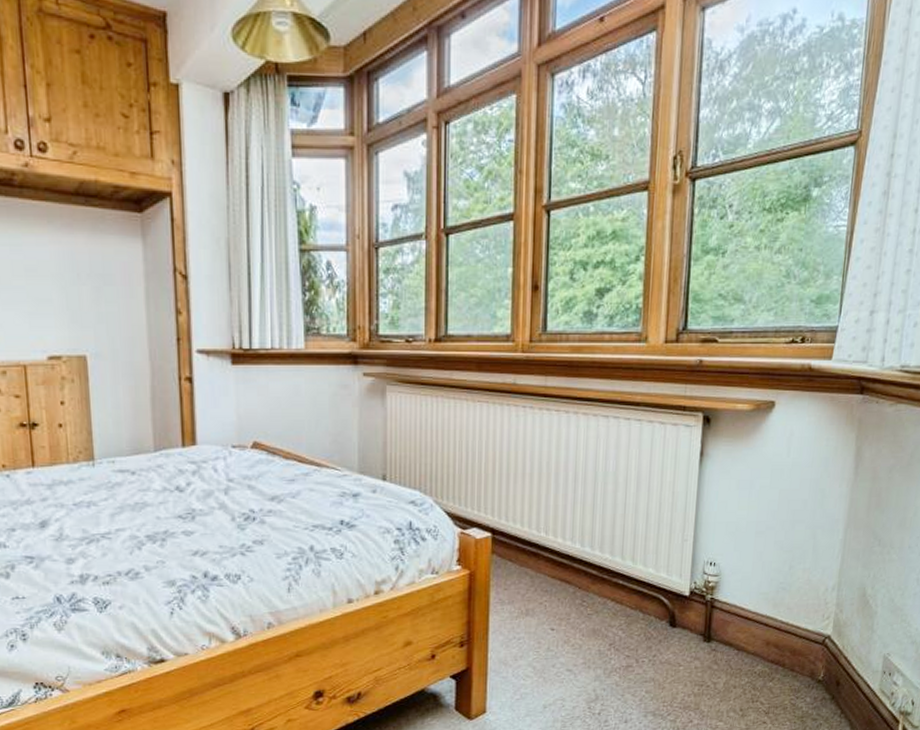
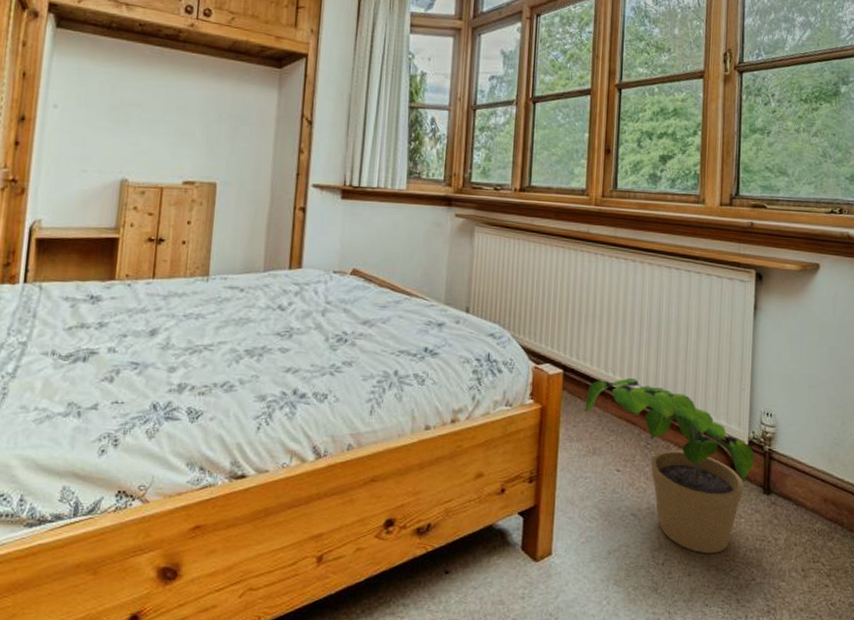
potted plant: none [515,536,696,701] -> present [584,377,754,553]

